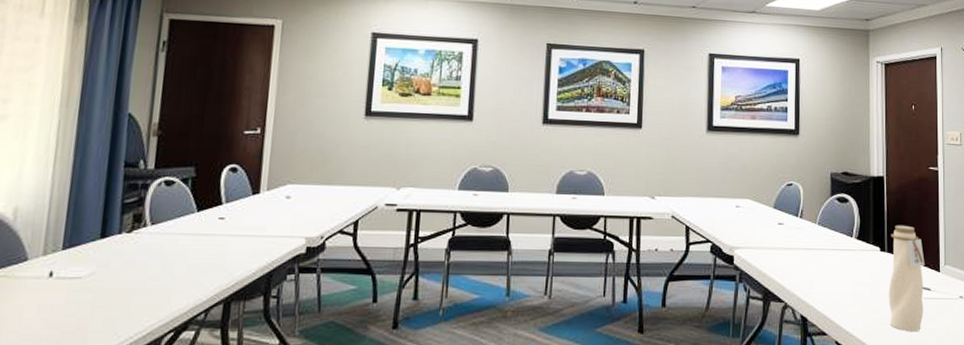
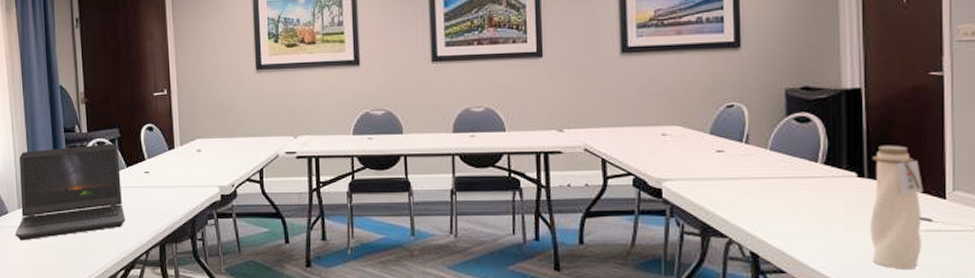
laptop computer: none [31,183,190,295] -> present [14,143,125,241]

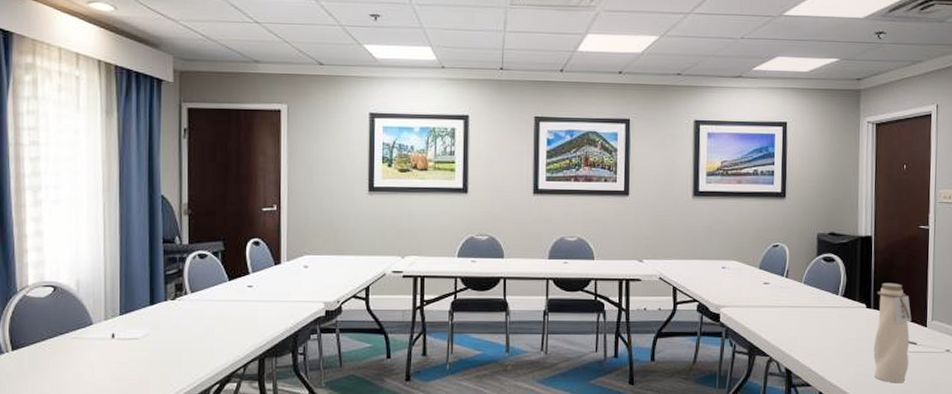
laptop computer: present [14,143,125,241] -> none [99,256,224,354]

